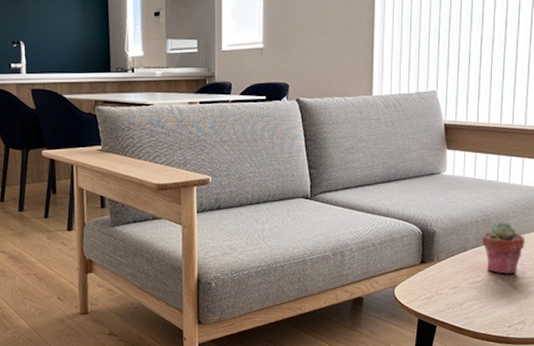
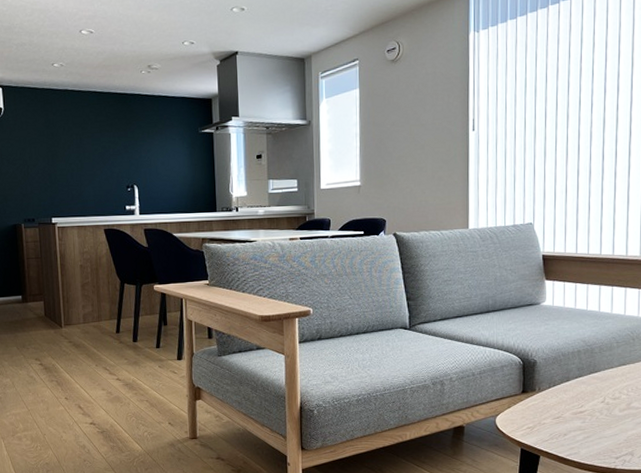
potted succulent: present [481,222,525,275] -> none [584,352,631,405]

